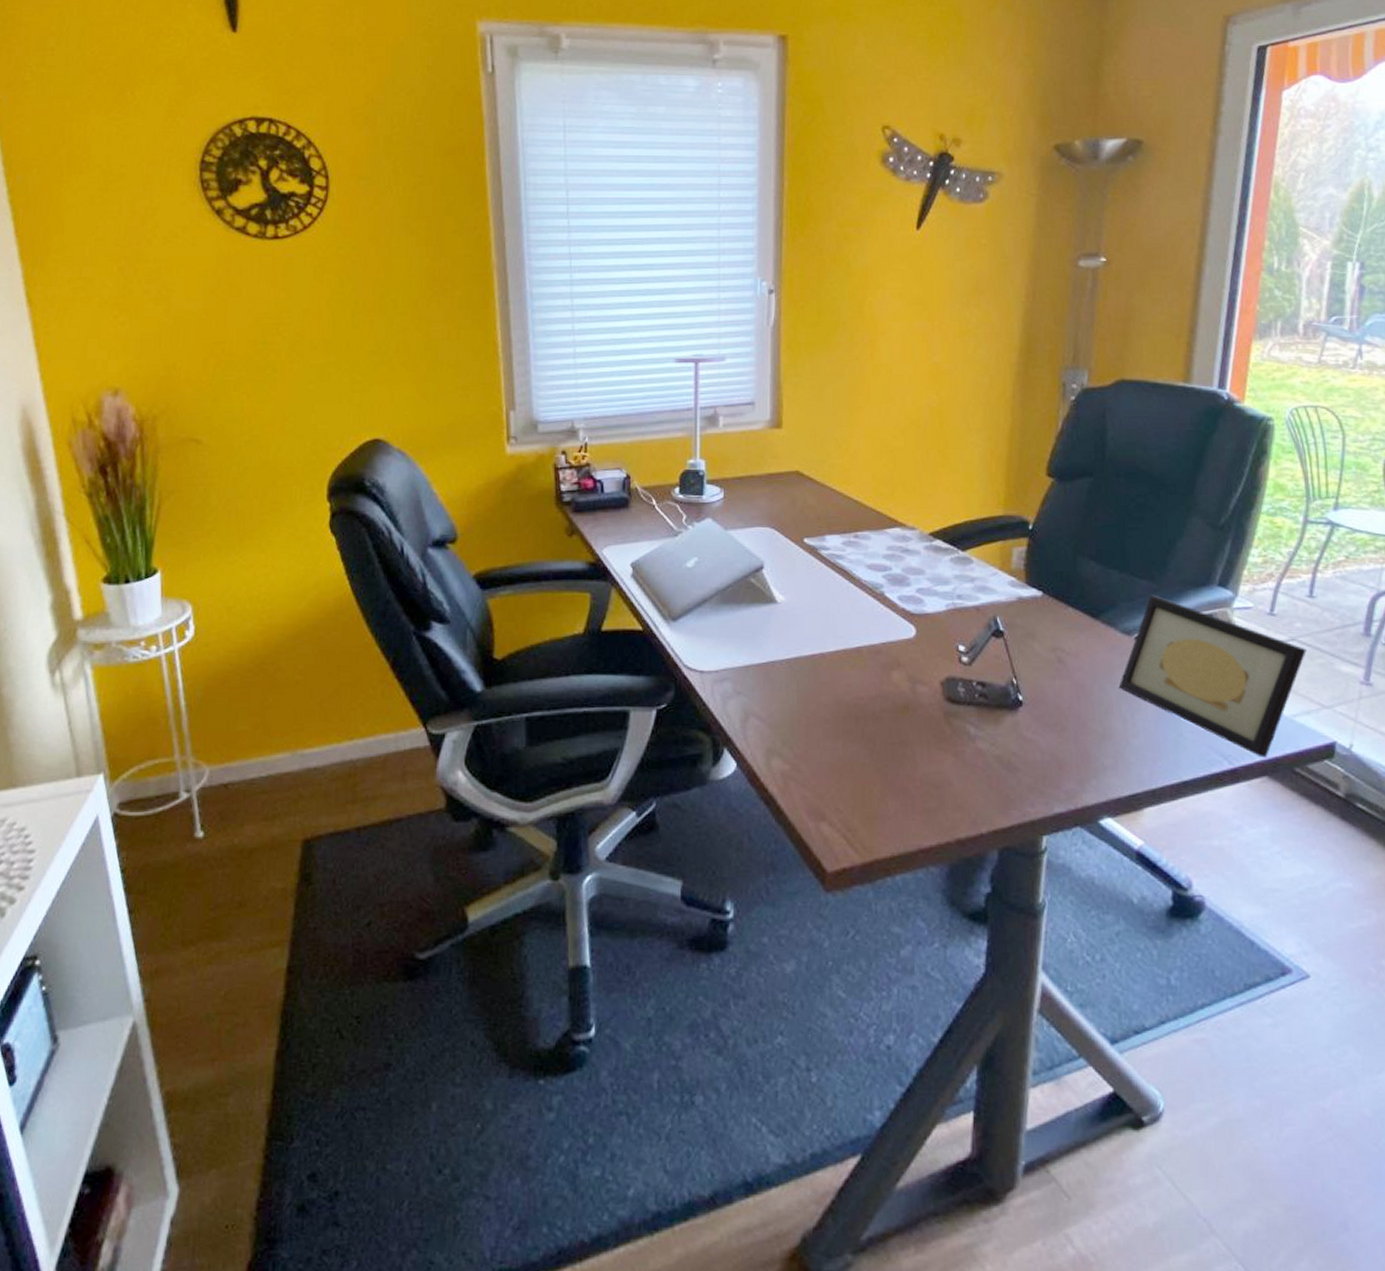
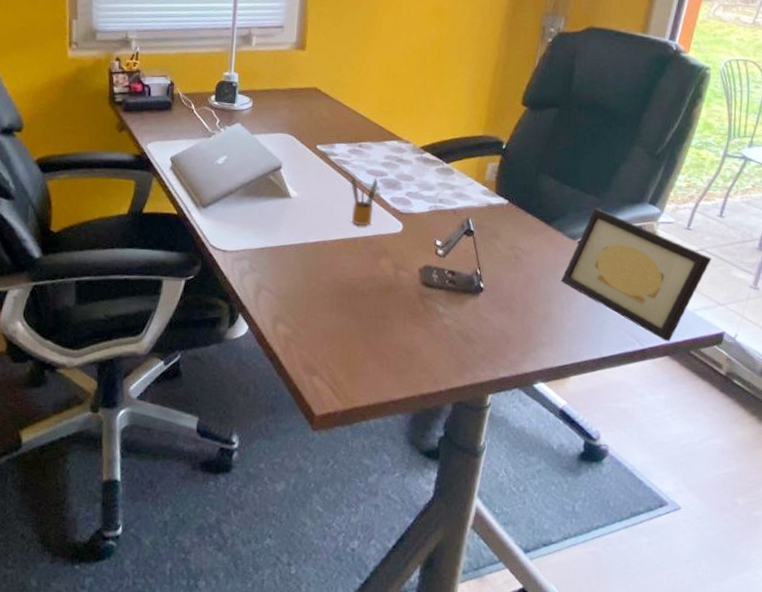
pencil box: none [847,571,882,633] -> present [350,176,379,226]

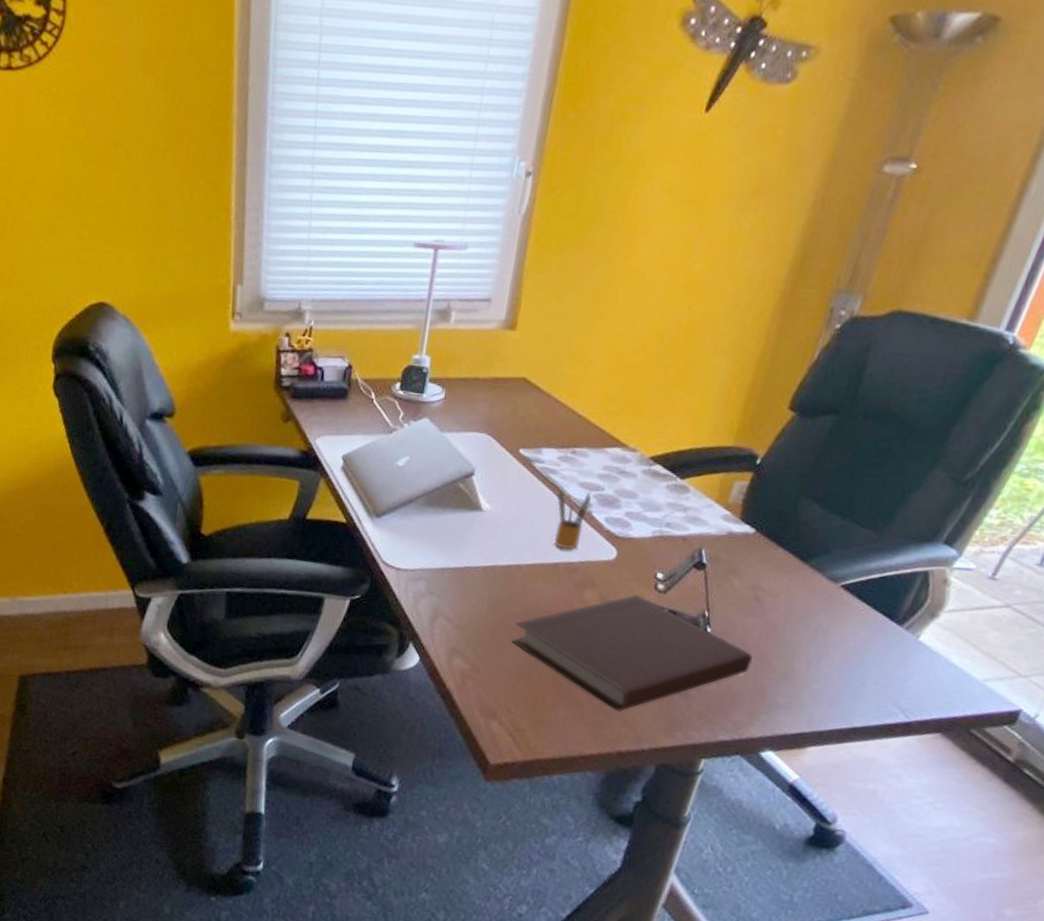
notebook: none [324,260,518,359] -> present [511,594,753,711]
picture frame: present [560,207,712,342] -> none [811,544,1019,716]

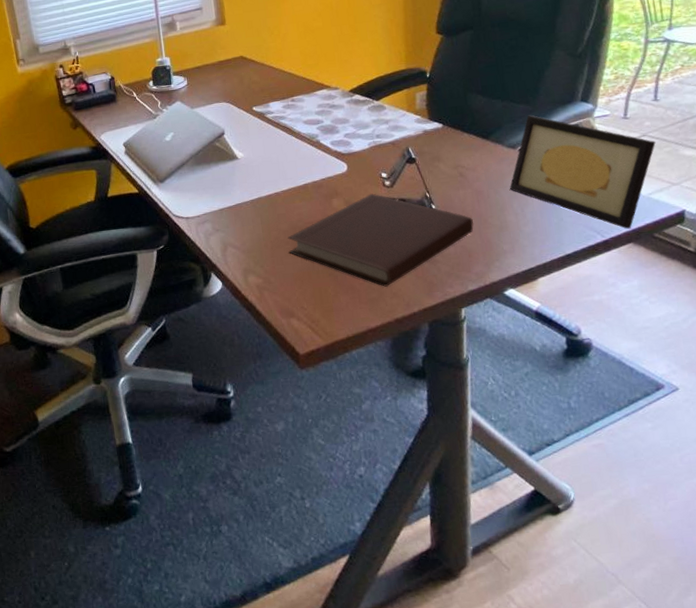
pencil box: present [554,488,592,550] -> none [290,125,318,173]
picture frame: none [811,544,1019,716] -> present [509,115,656,229]

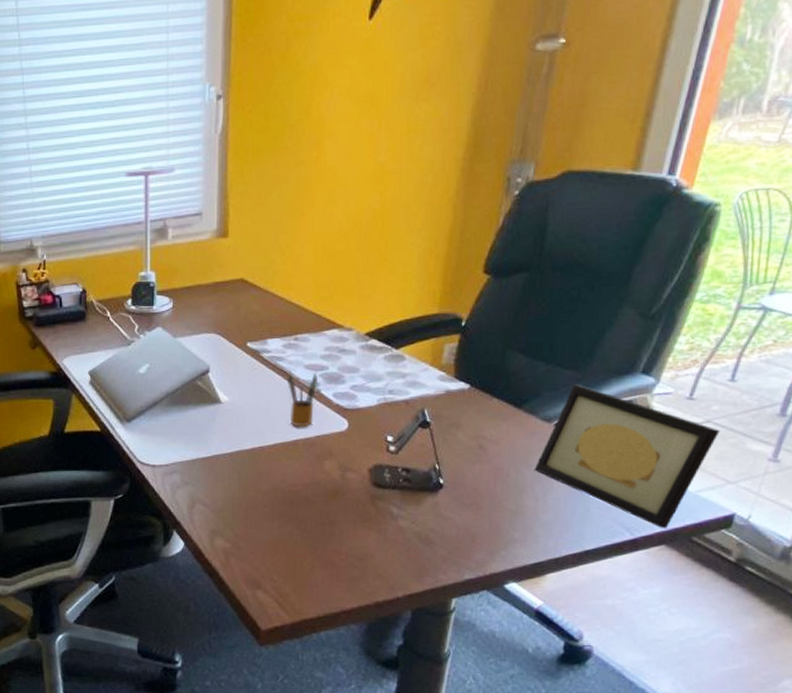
notebook: present [288,193,474,287] -> none [265,458,484,566]
pencil box: none [290,125,318,173] -> present [286,371,319,427]

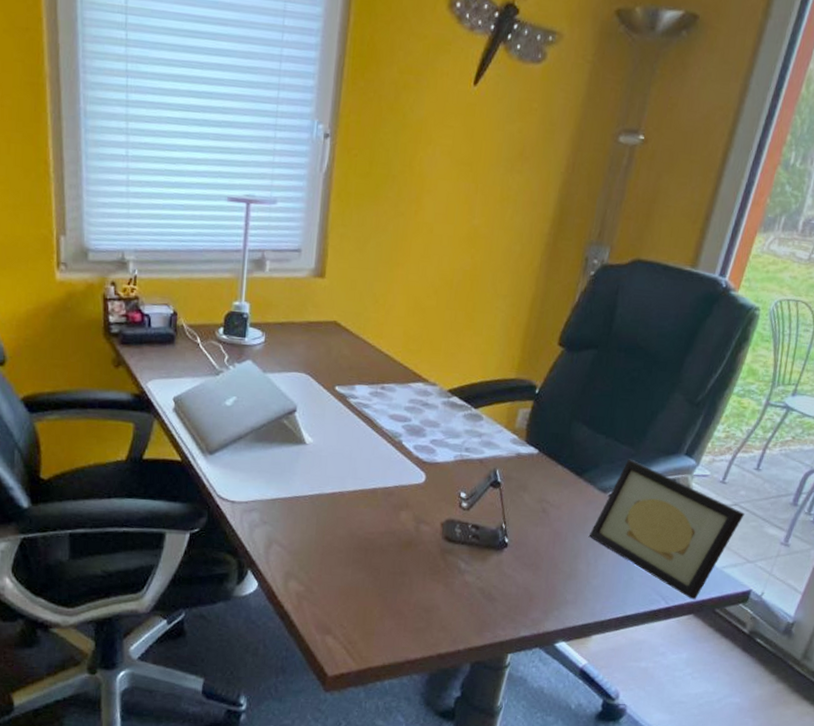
pencil box: present [286,371,319,427] -> none [370,421,401,476]

